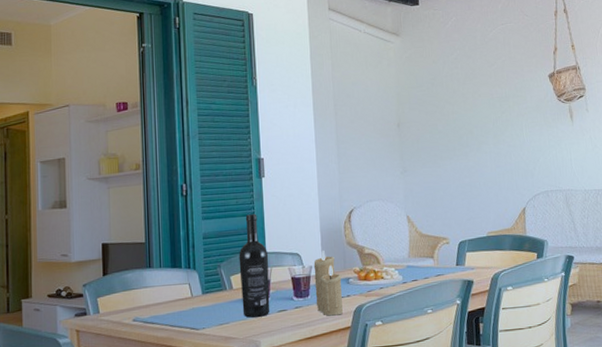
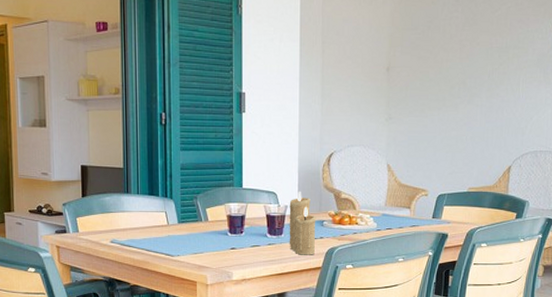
wine bottle: present [238,214,270,318] -> none [215,149,245,250]

